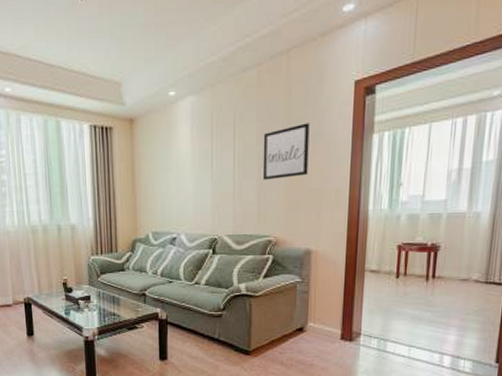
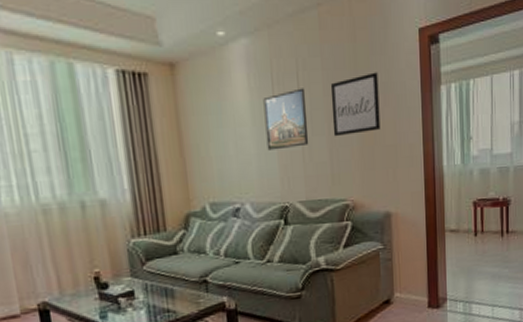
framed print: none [203,138,240,191] -> present [263,88,309,151]

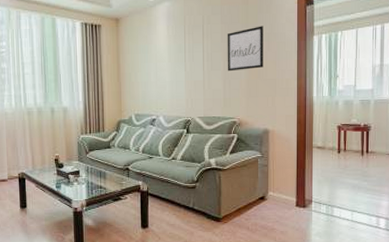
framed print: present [263,88,309,151] -> none [177,36,209,80]

